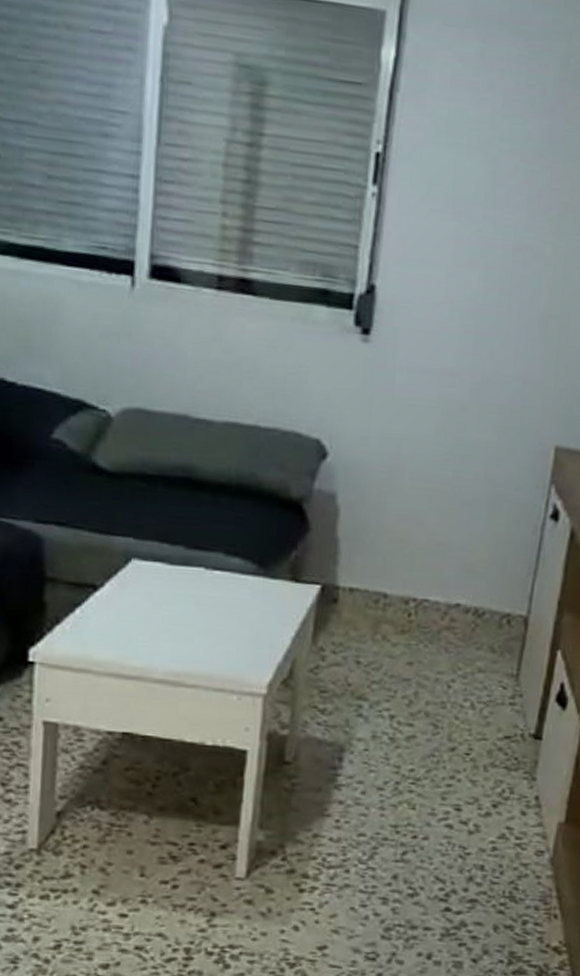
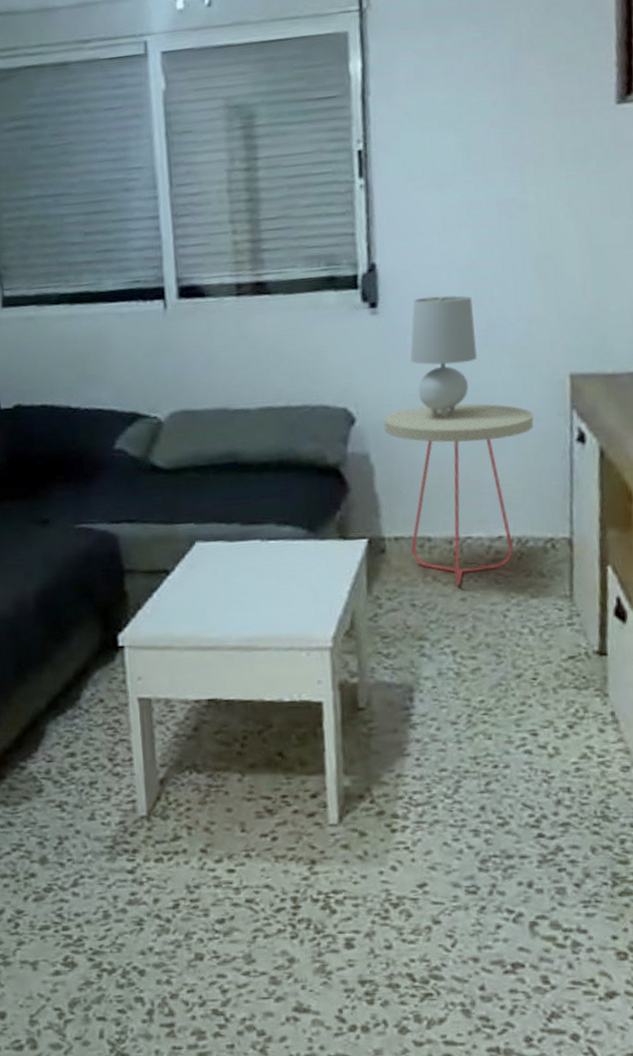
side table: none [356,452,512,649] -> present [383,403,534,586]
table lamp: none [396,333,471,470] -> present [410,295,477,418]

